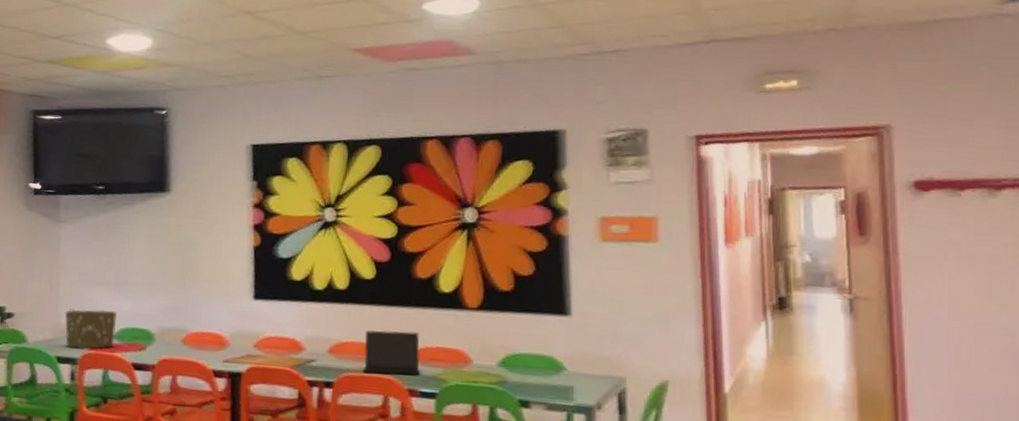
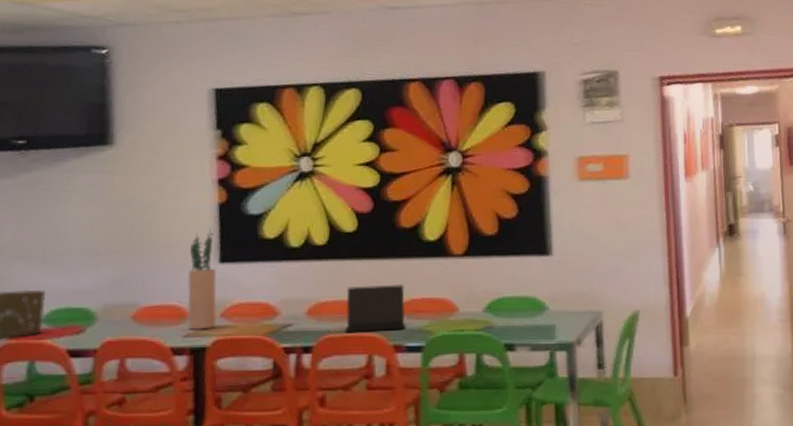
vase: none [227,268,251,358] -> present [187,228,217,330]

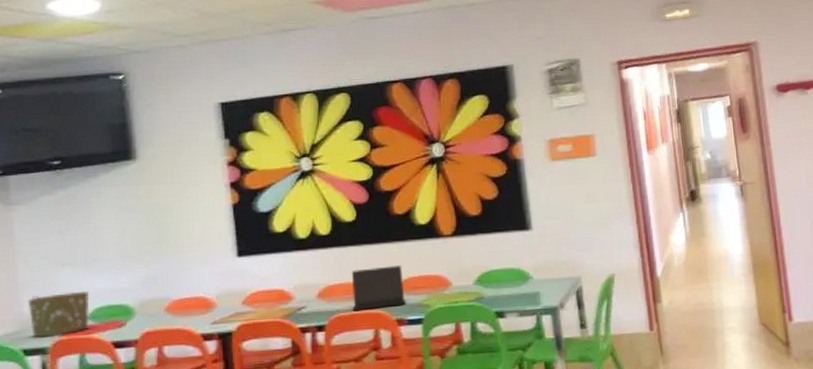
vase: present [187,228,217,330] -> none [210,227,240,318]

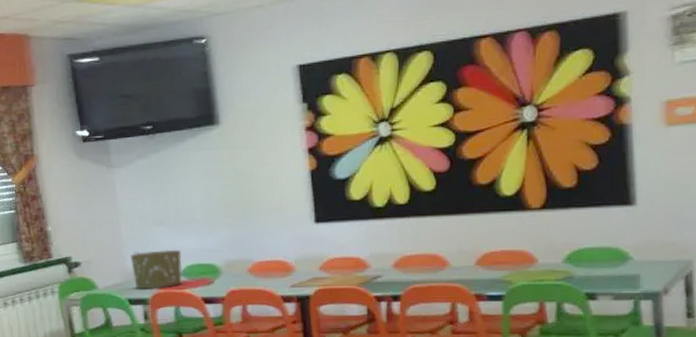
laptop: present [351,265,406,312] -> none [428,238,485,284]

